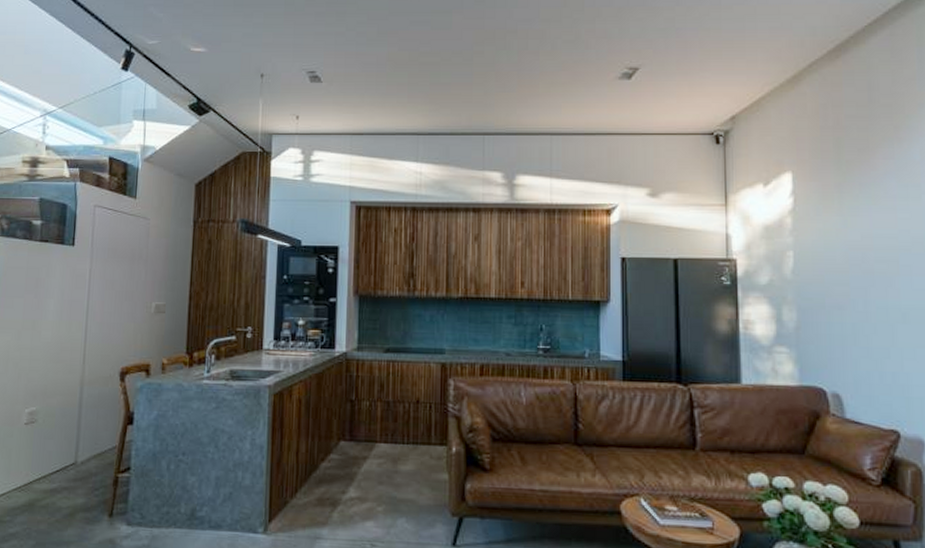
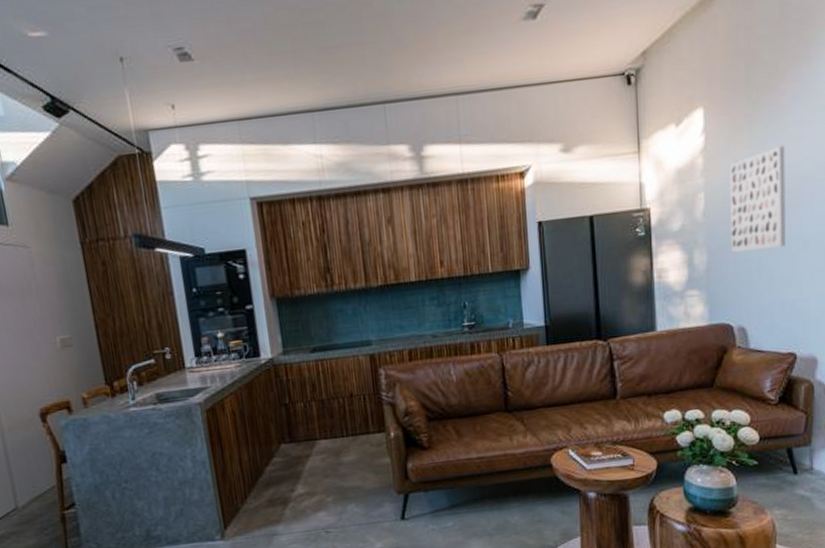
wall art: none [820,216,883,316] -> present [730,145,785,253]

